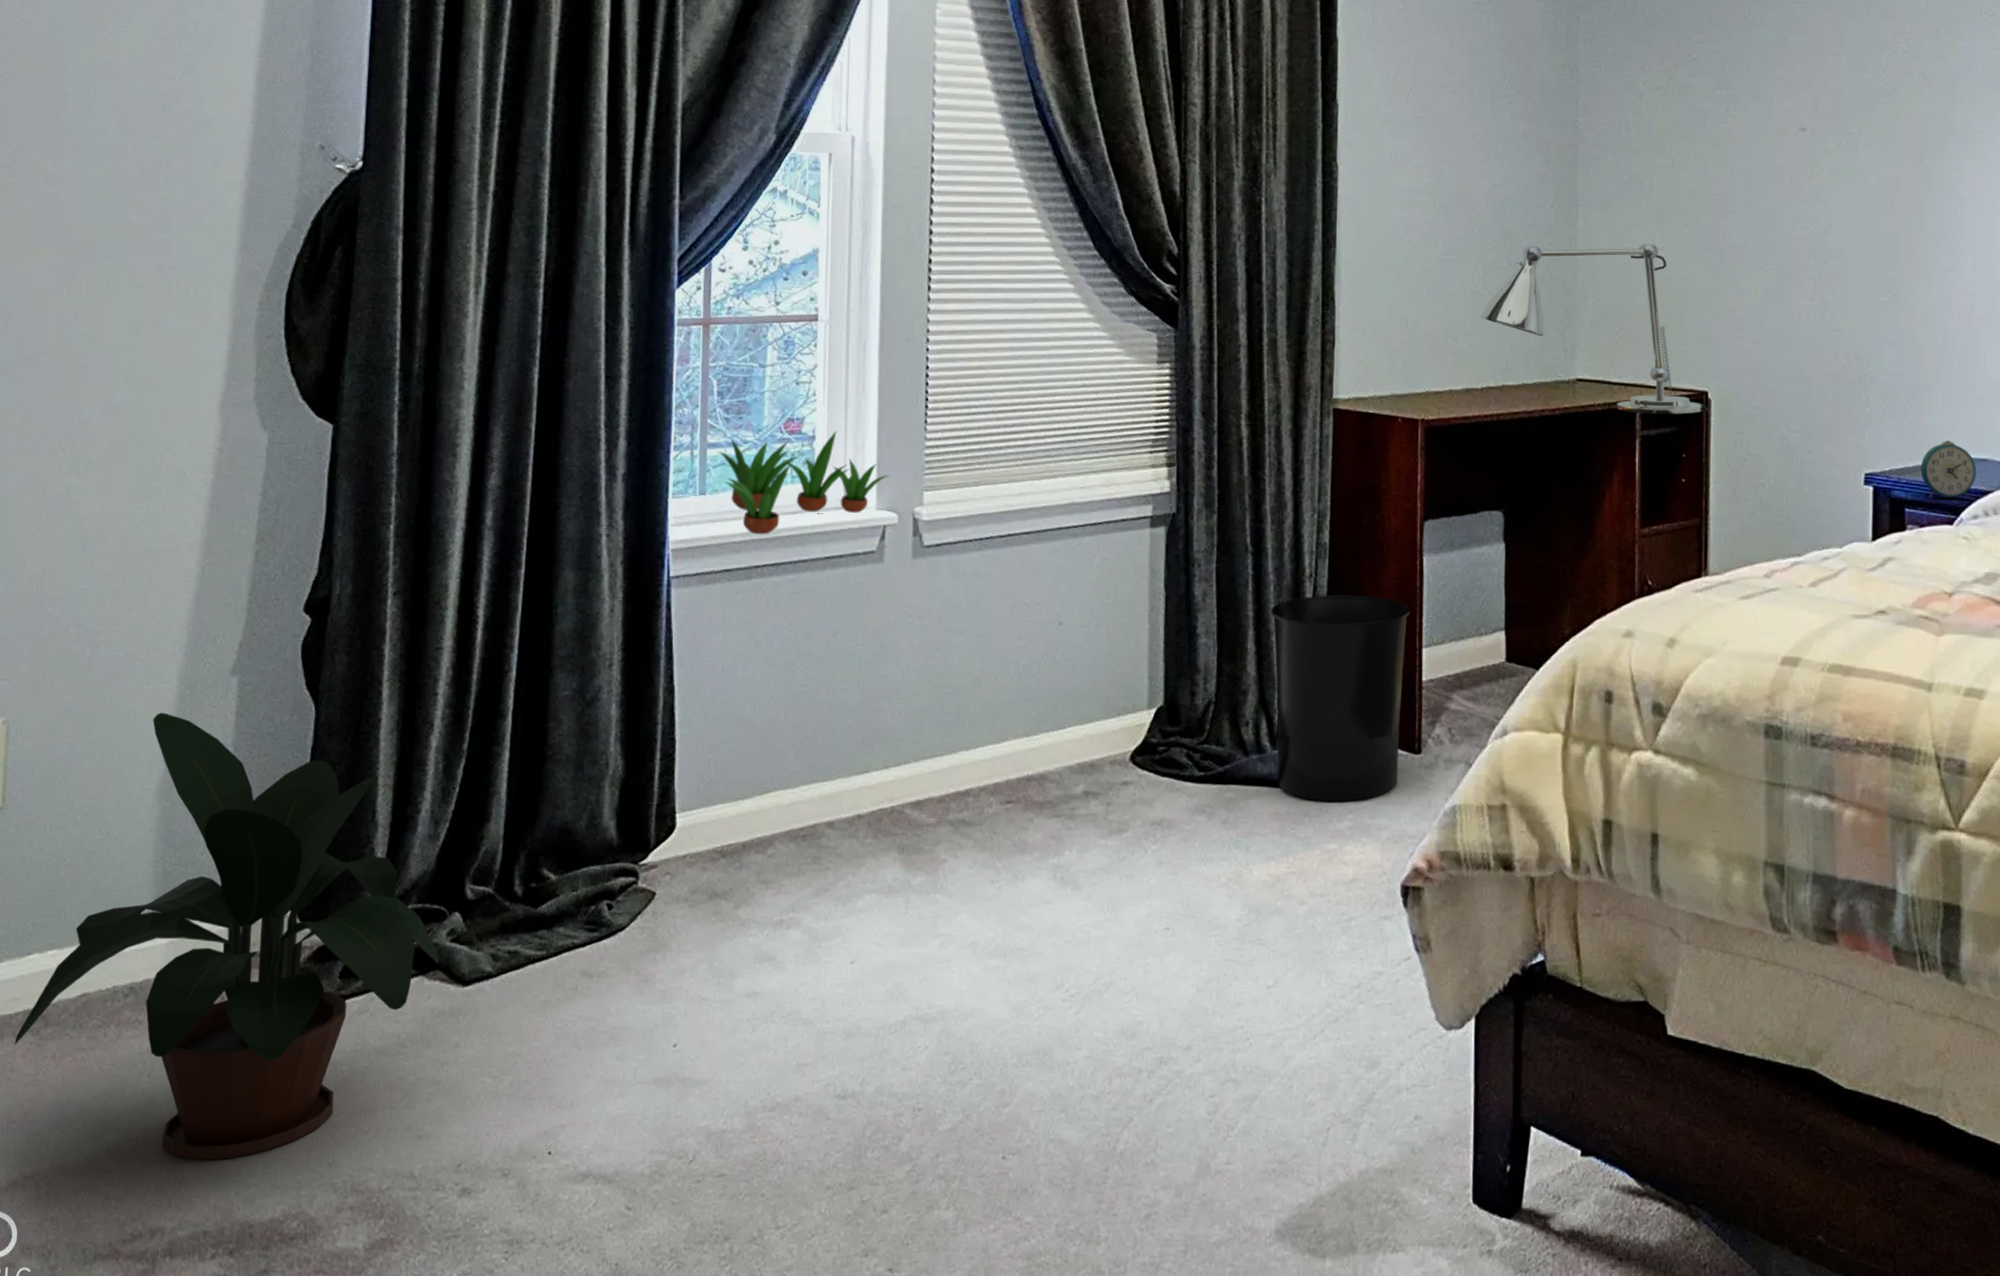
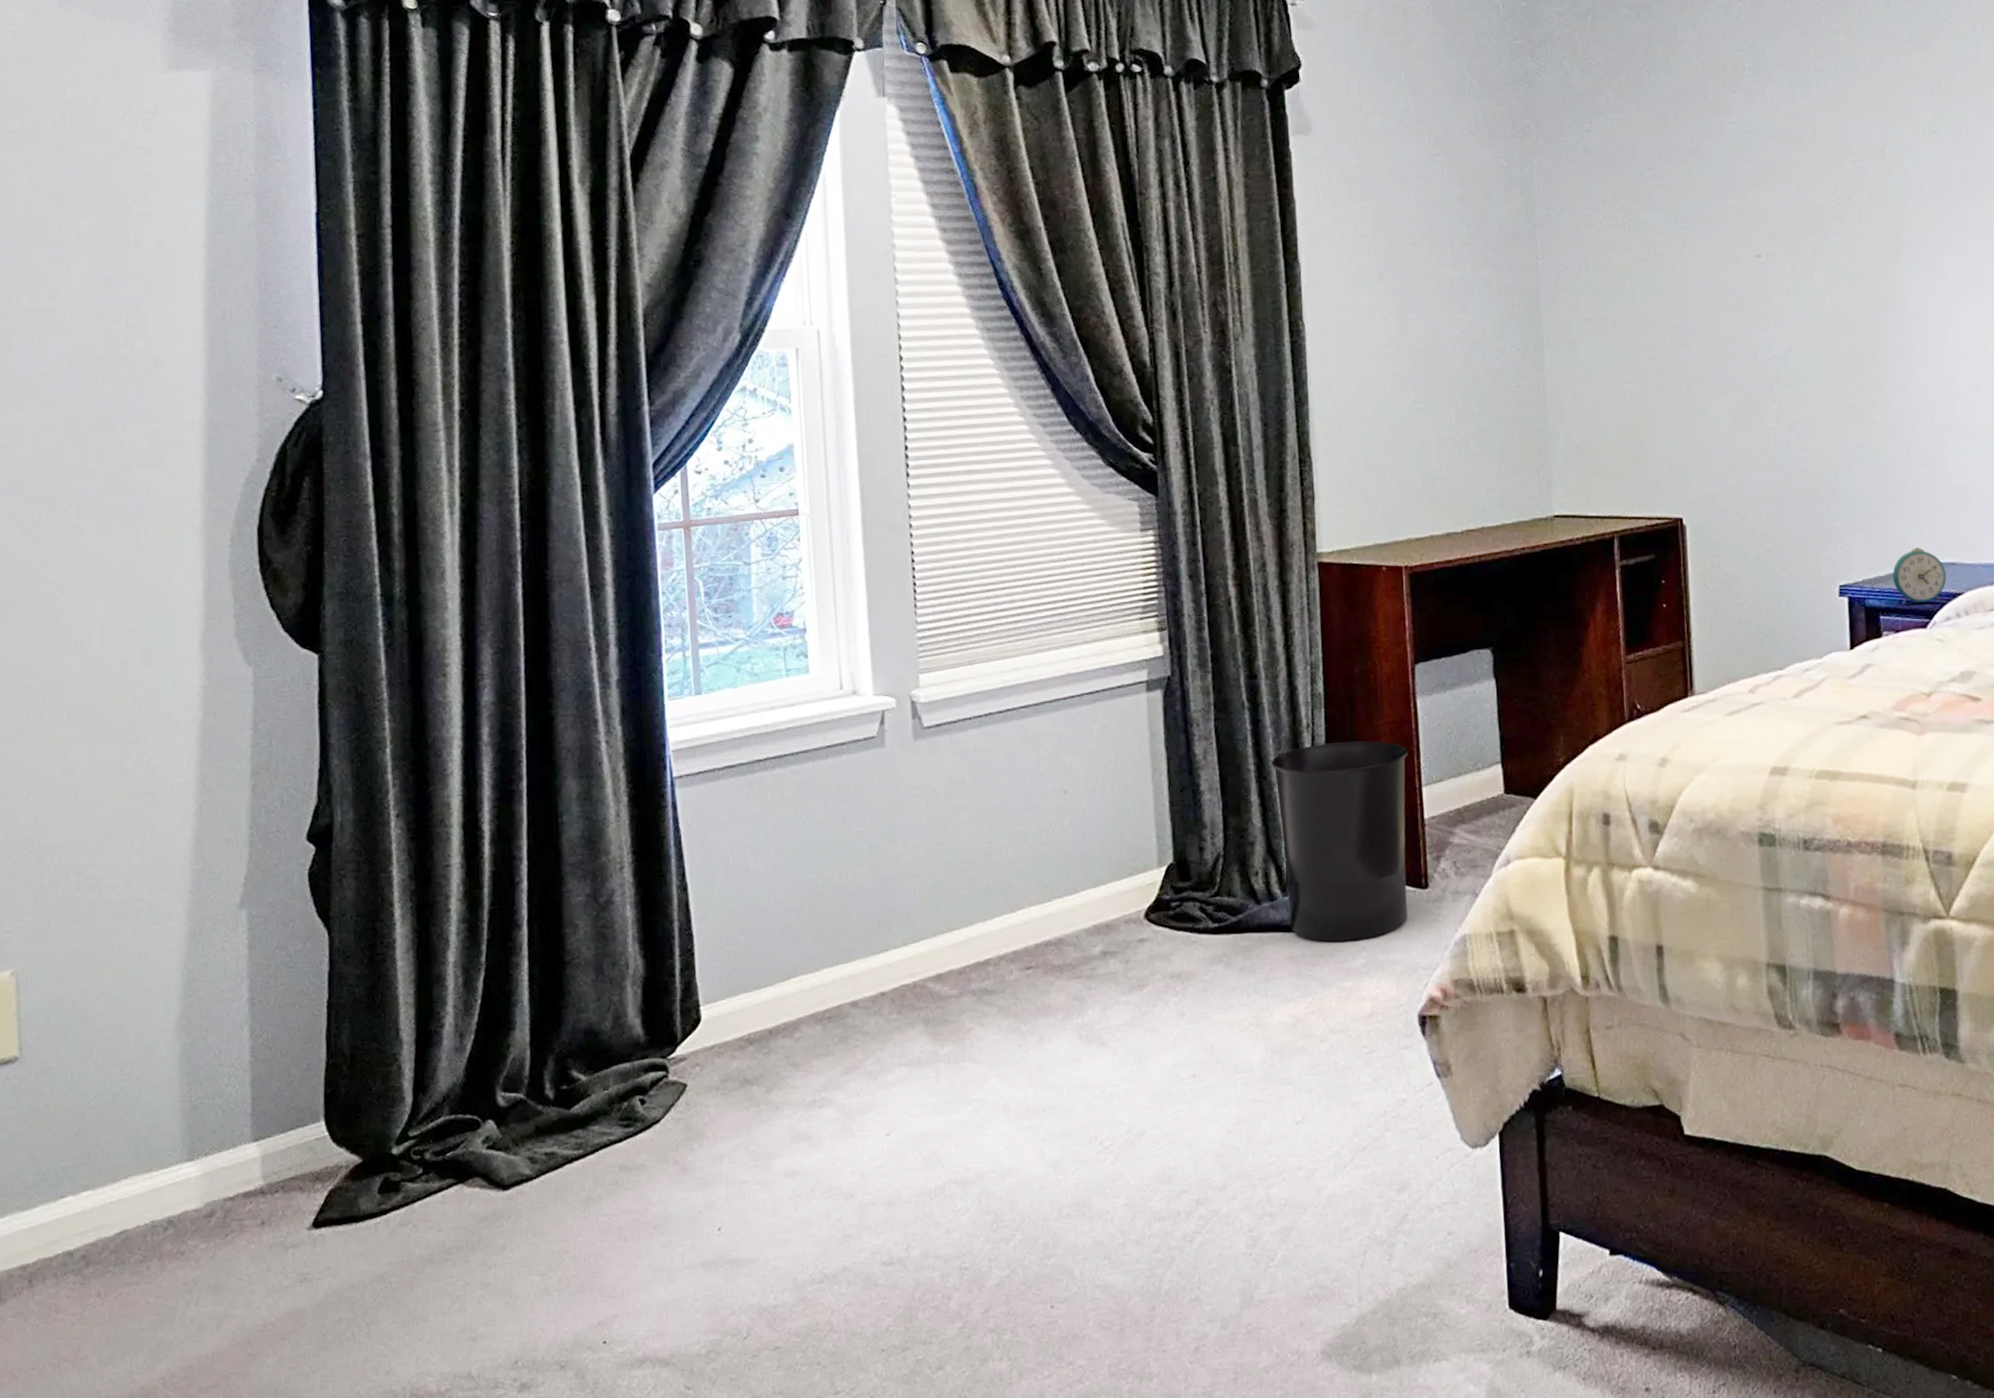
potted plant: present [14,712,440,1161] -> none [57,951,478,1381]
succulent plant: present [718,430,890,535] -> none [710,621,884,730]
desk lamp: present [1479,243,1709,415] -> none [1454,378,1685,545]

